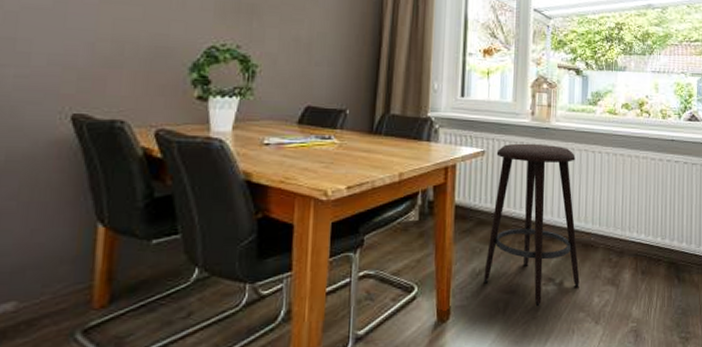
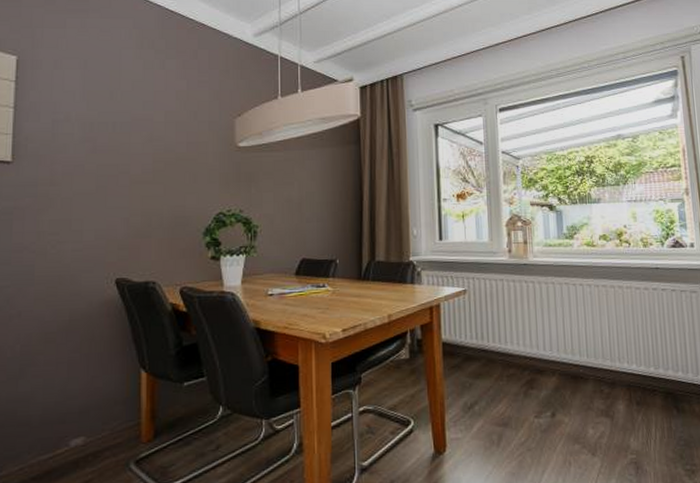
stool: present [483,143,580,307] -> none [475,280,572,439]

